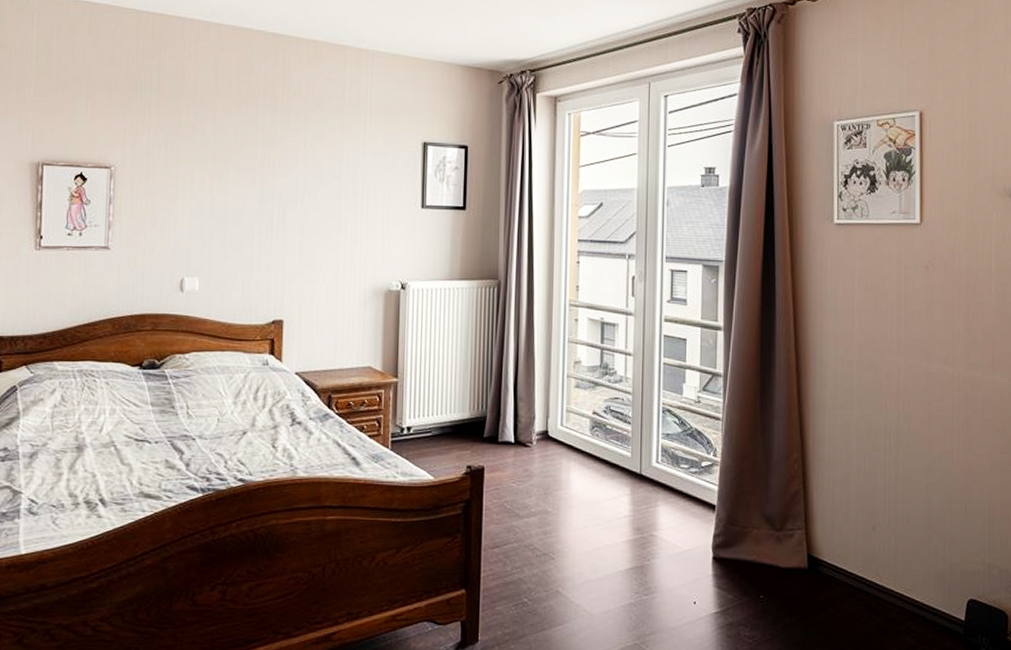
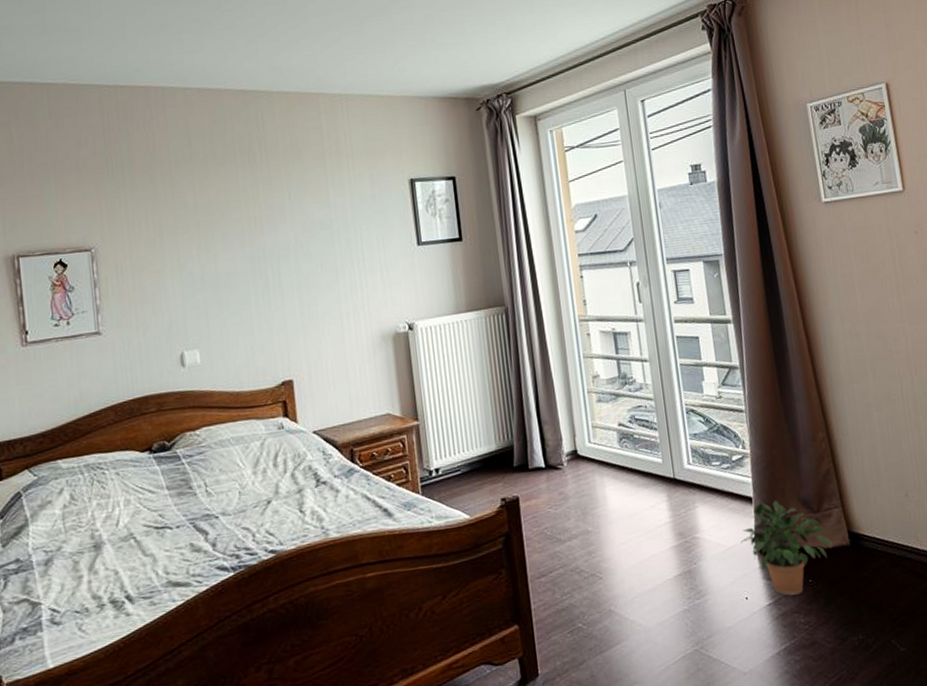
potted plant: none [697,510,790,608] -> present [740,501,833,596]

